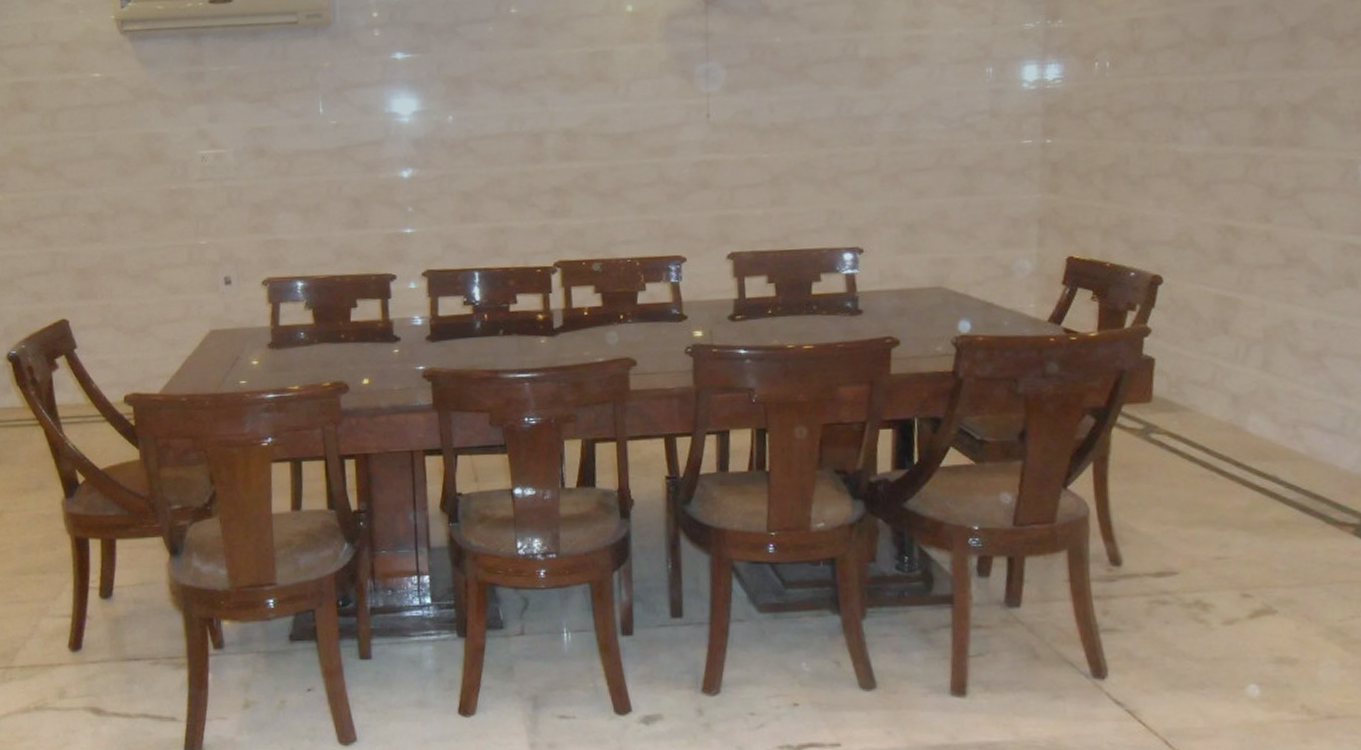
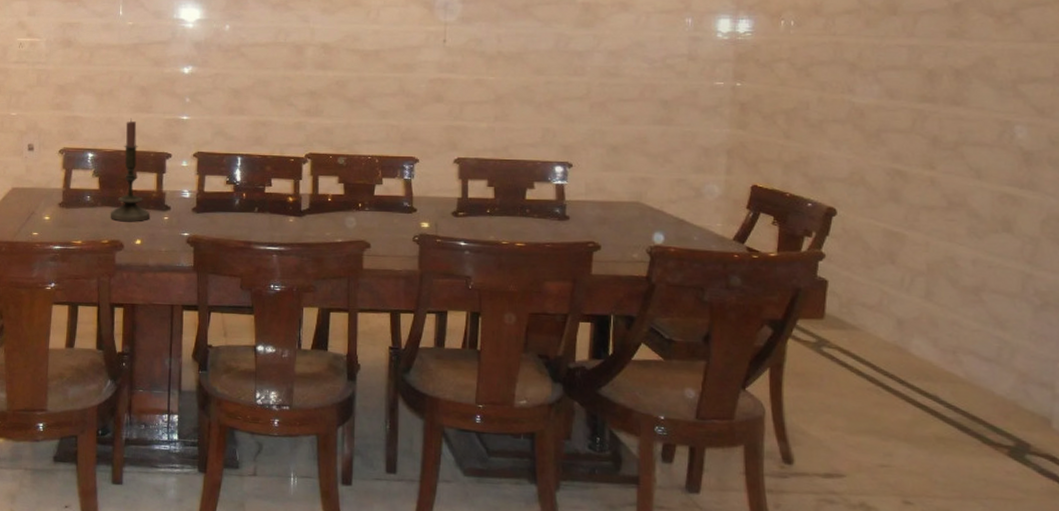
candle: none [329,236,377,360] -> present [110,118,150,222]

